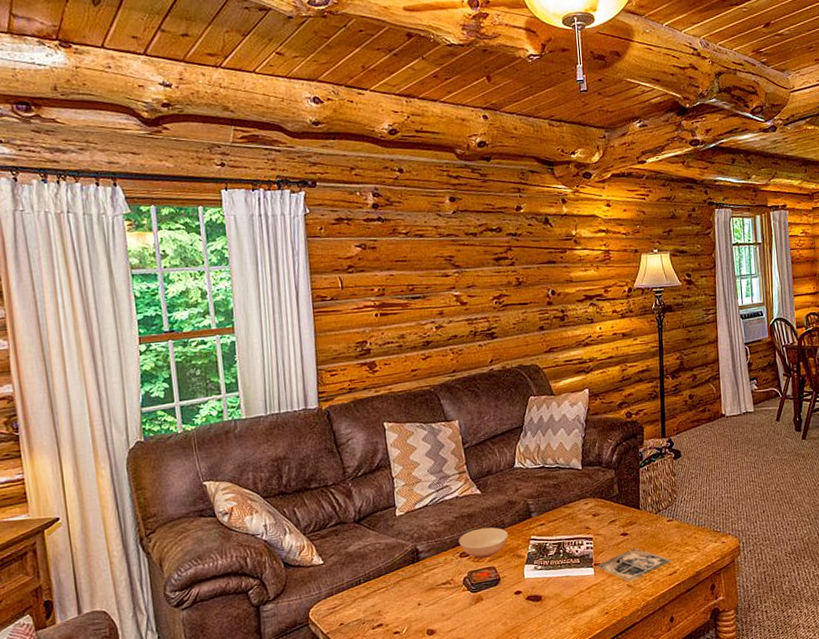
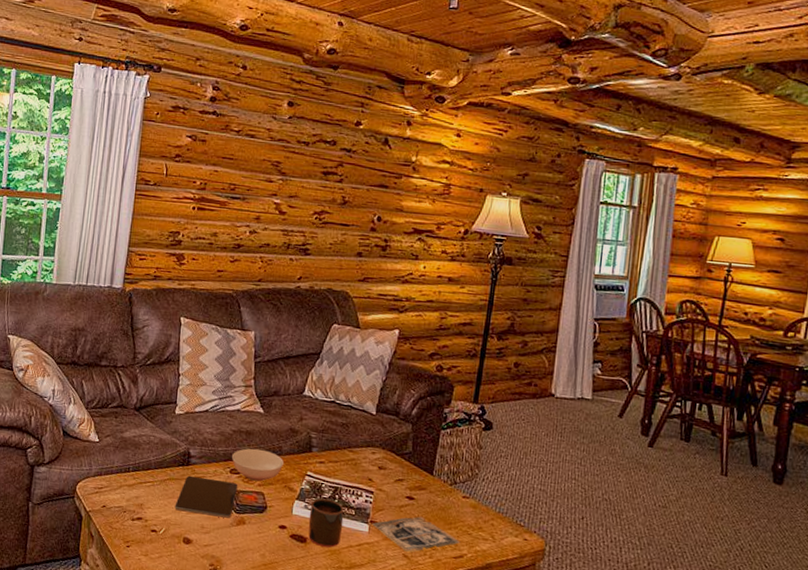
tablet: none [412,565,470,607] -> present [174,475,238,518]
mug: none [539,555,572,600] -> present [308,498,344,548]

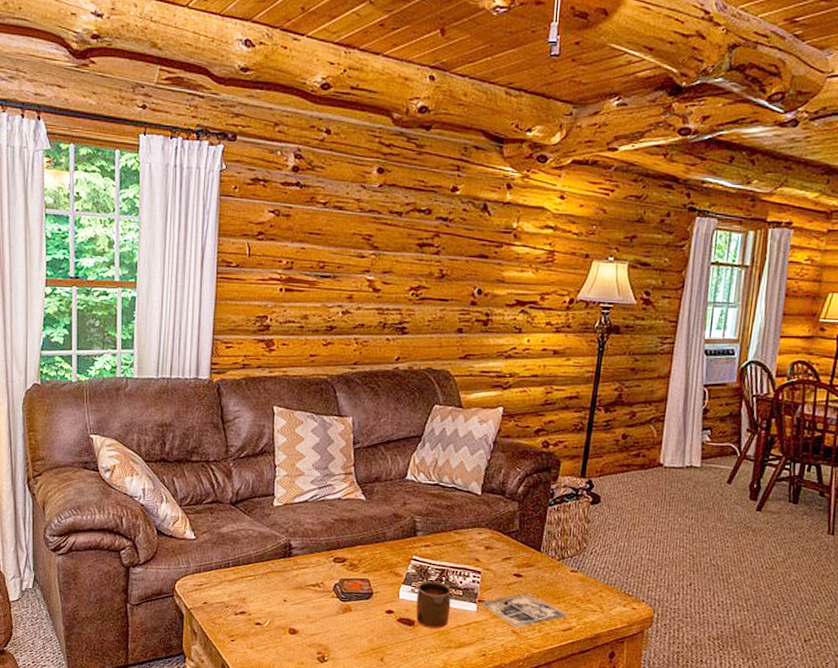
tablet: present [174,475,238,518] -> none [278,567,343,607]
bowl: present [232,448,284,482] -> none [335,536,388,569]

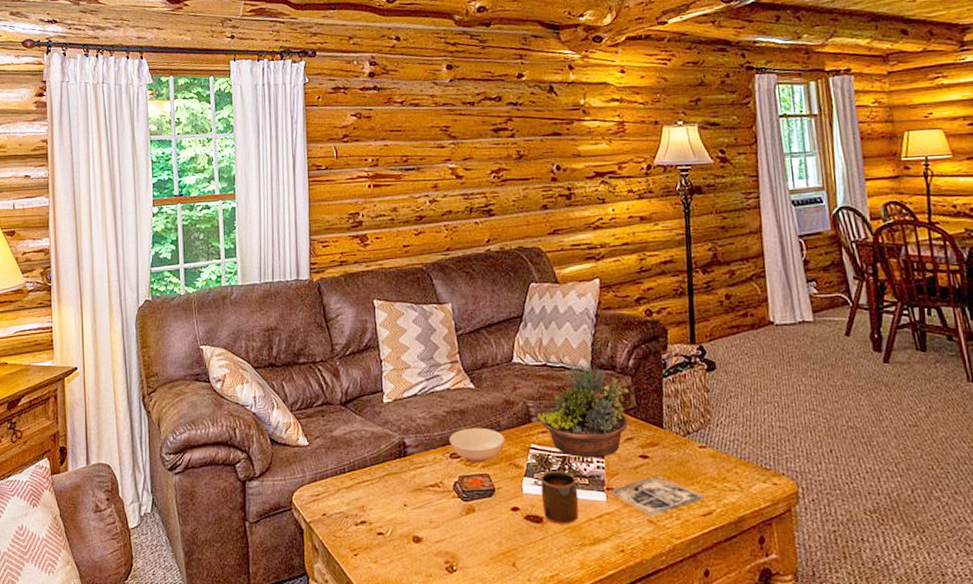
bowl: none [335,536,388,569] -> present [449,427,504,463]
succulent planter: none [423,484,515,573] -> present [537,361,629,458]

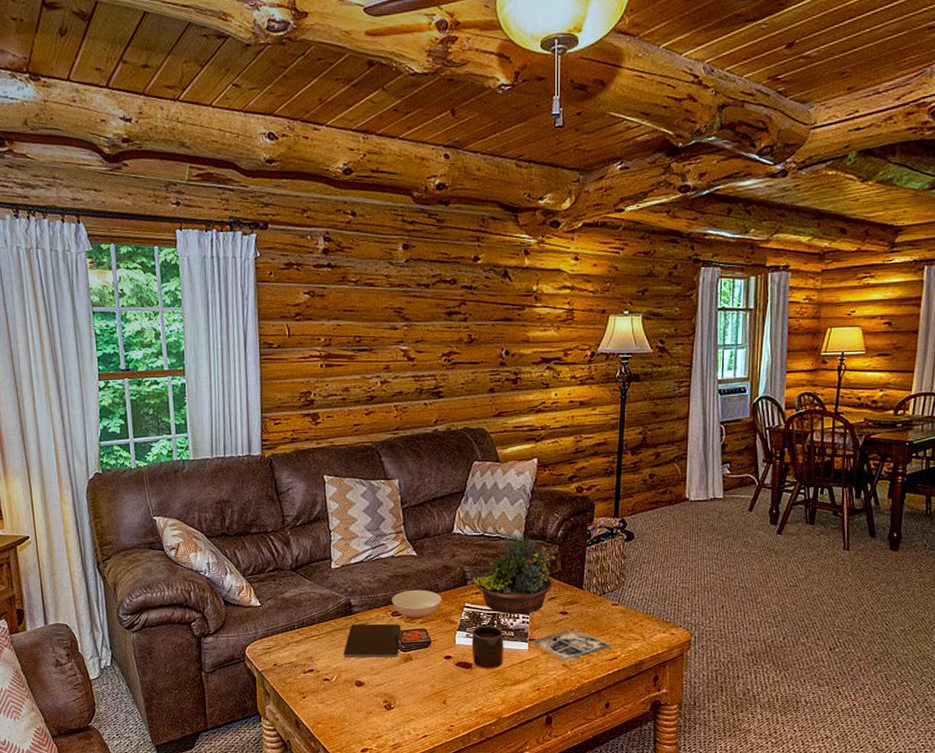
tablet: none [398,467,461,508] -> present [343,623,401,658]

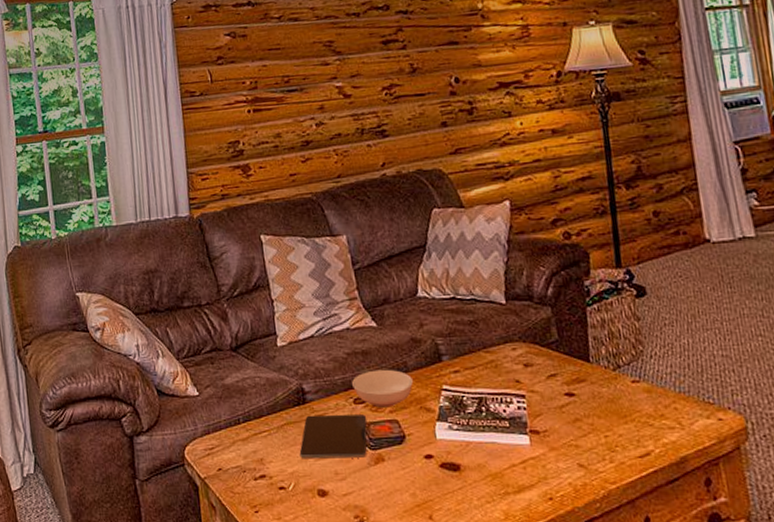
mug: present [471,625,504,669] -> none [455,413,500,471]
succulent planter: present [473,532,556,615] -> none [448,292,550,399]
magazine: present [531,628,614,661] -> none [532,414,643,460]

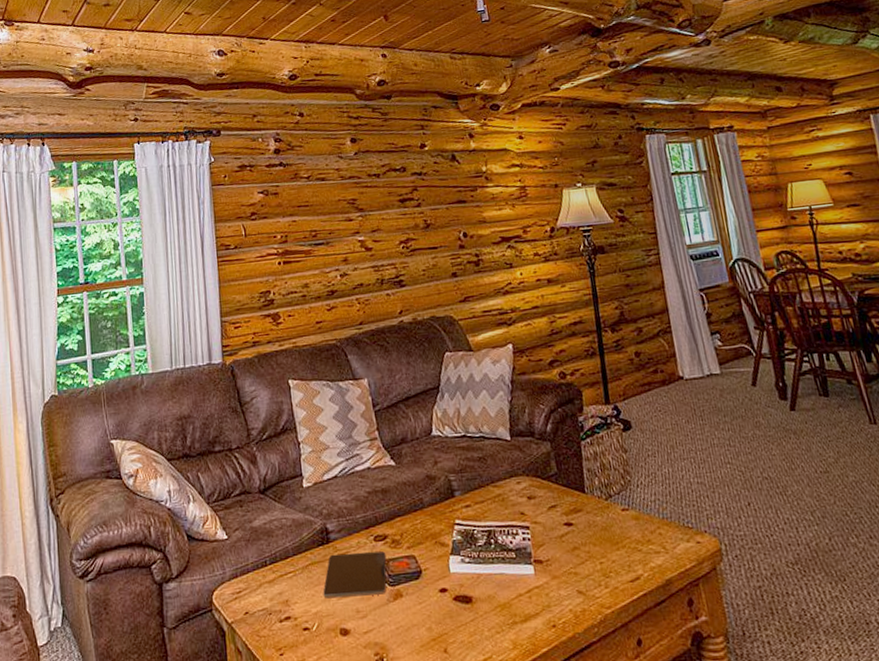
bowl: present [352,369,413,408] -> none [372,506,429,545]

